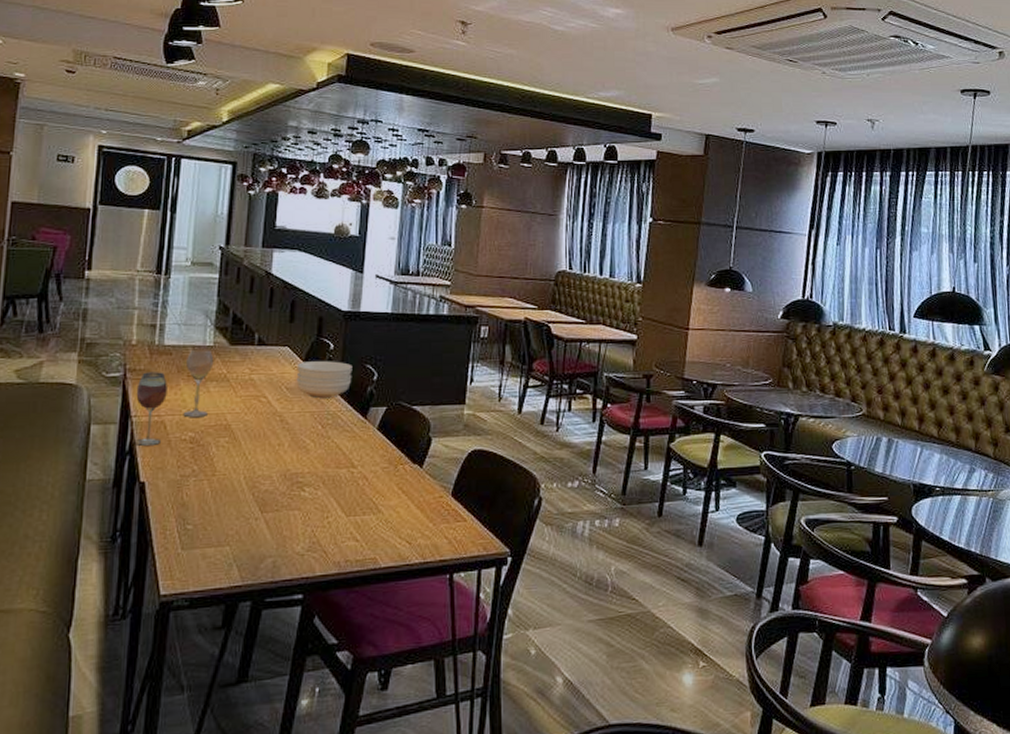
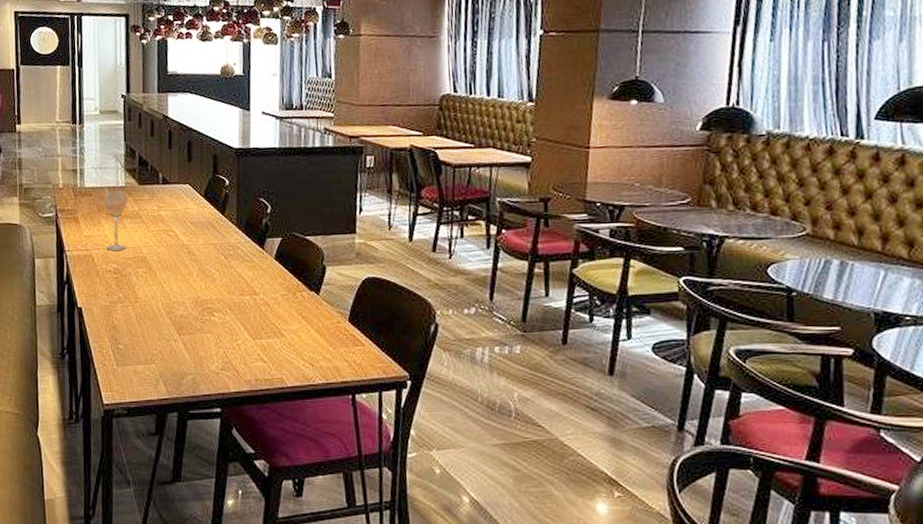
wineglass: present [134,372,169,446] -> none [67,211,93,276]
bowl: present [296,361,353,399] -> none [198,196,248,232]

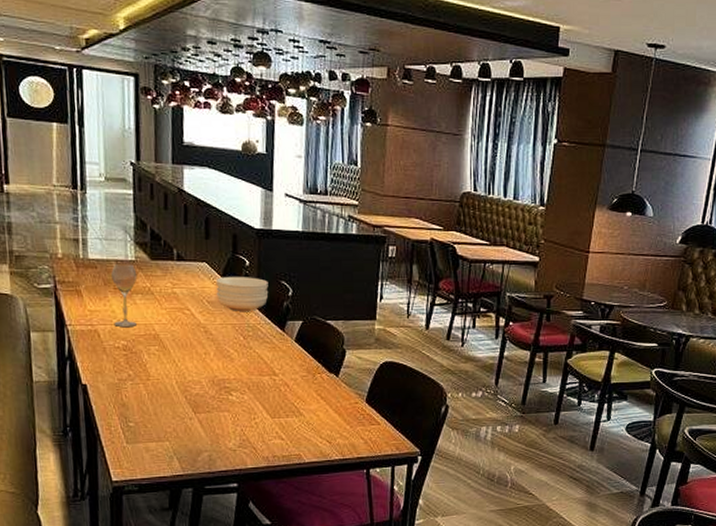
bowl: none [198,196,248,232] -> present [216,277,269,312]

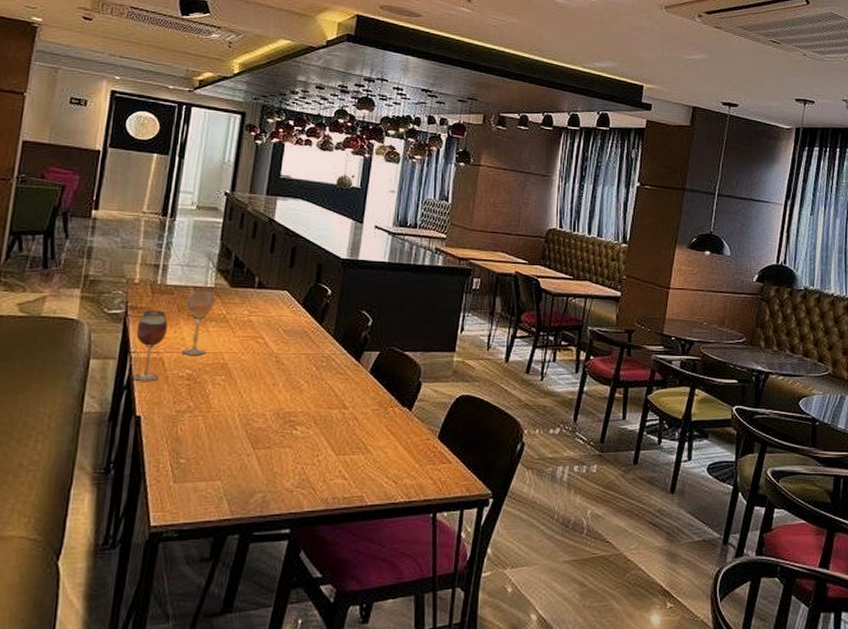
wineglass: none [67,284,98,352] -> present [132,310,169,381]
bowl: present [216,277,269,312] -> none [293,306,349,342]

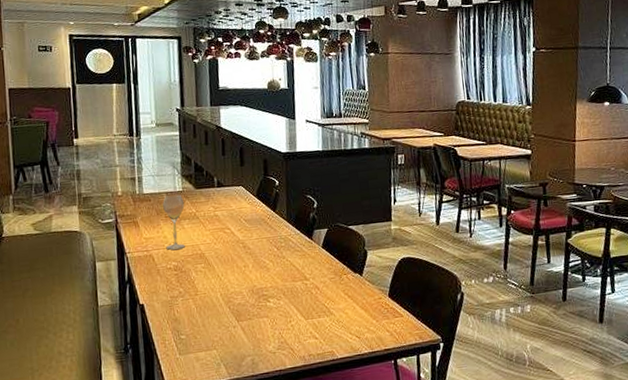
wineglass: present [132,310,169,381] -> none [127,215,152,276]

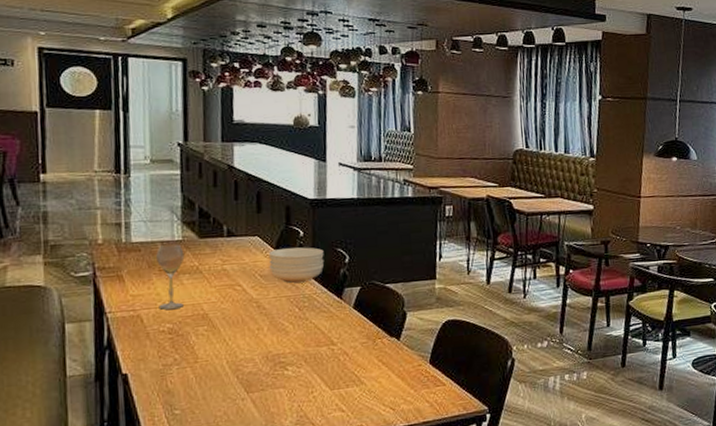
bowl: none [251,194,297,226] -> present [269,247,325,283]

